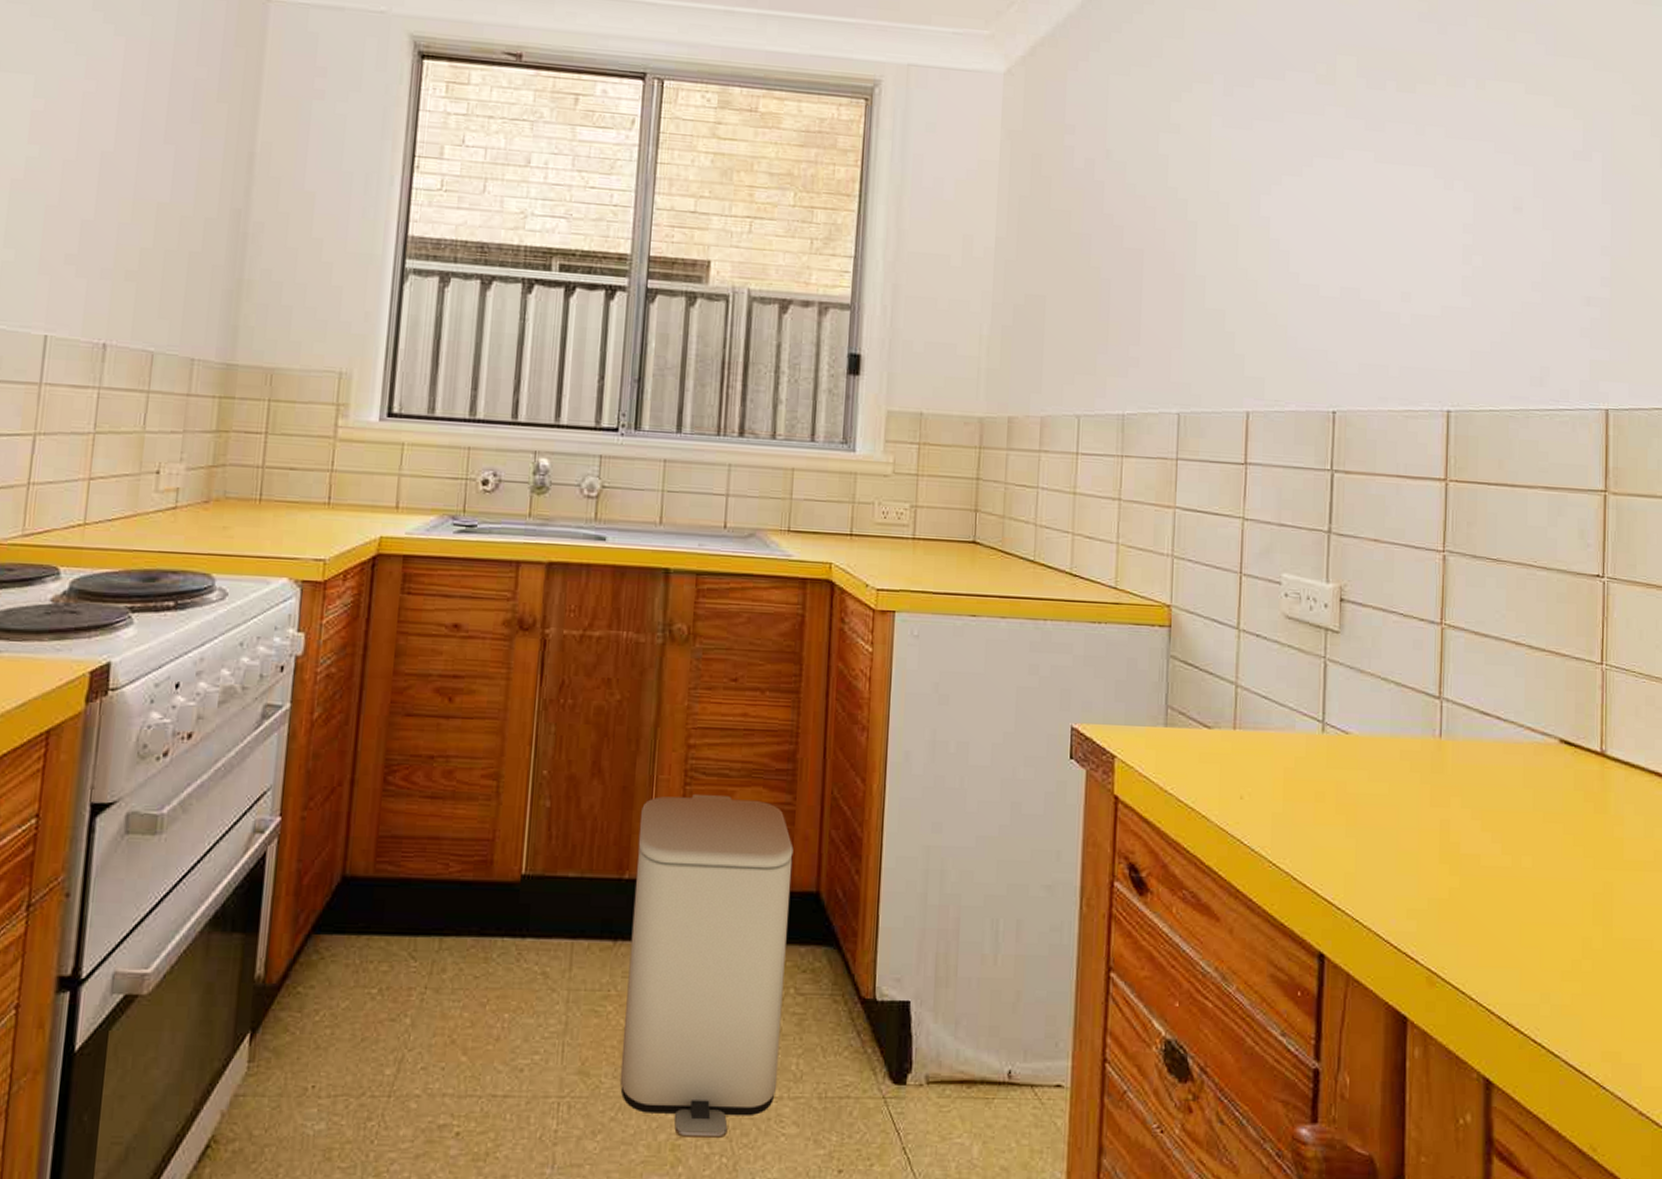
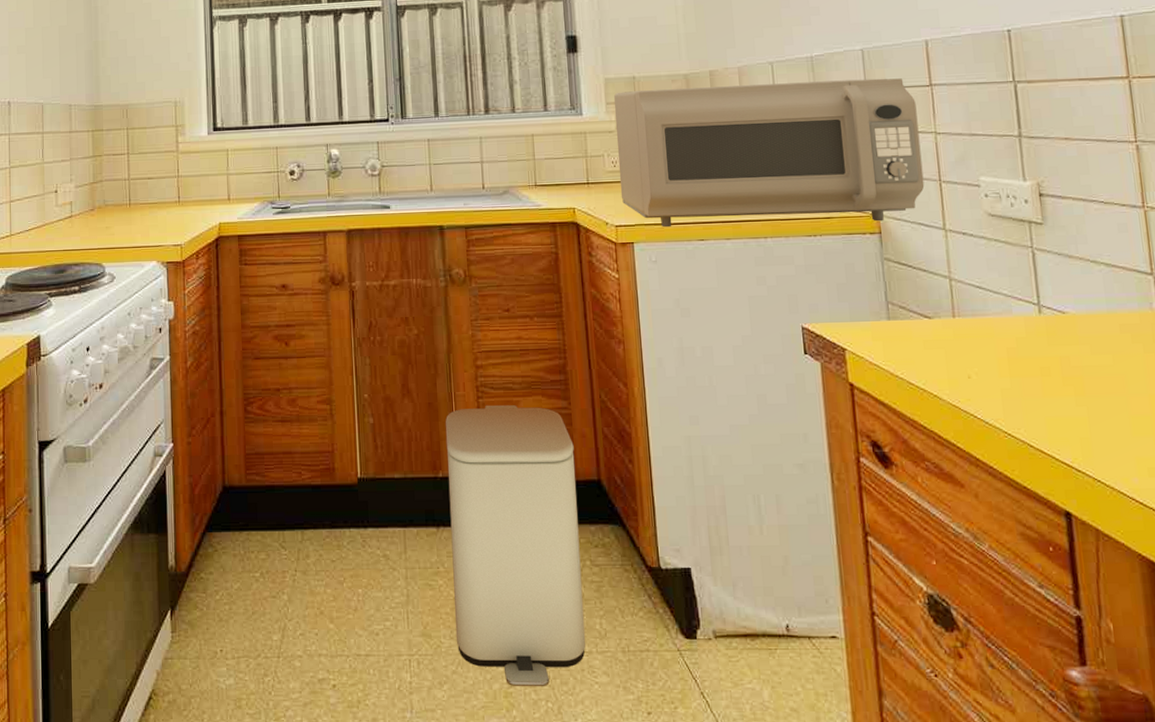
microwave: none [887,429,1227,613] -> present [614,78,925,228]

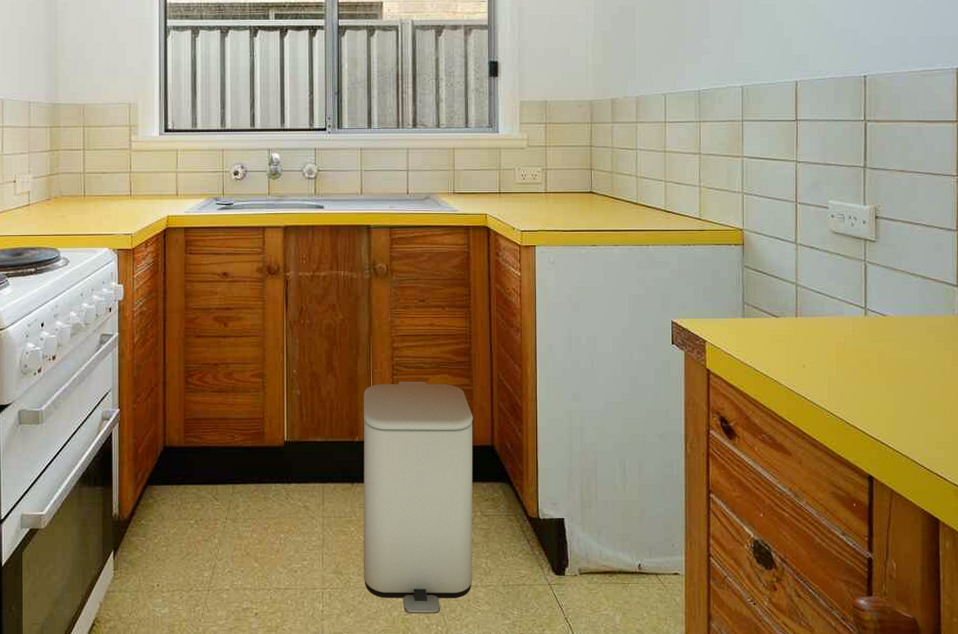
microwave: present [614,78,925,228] -> none [527,112,783,235]

